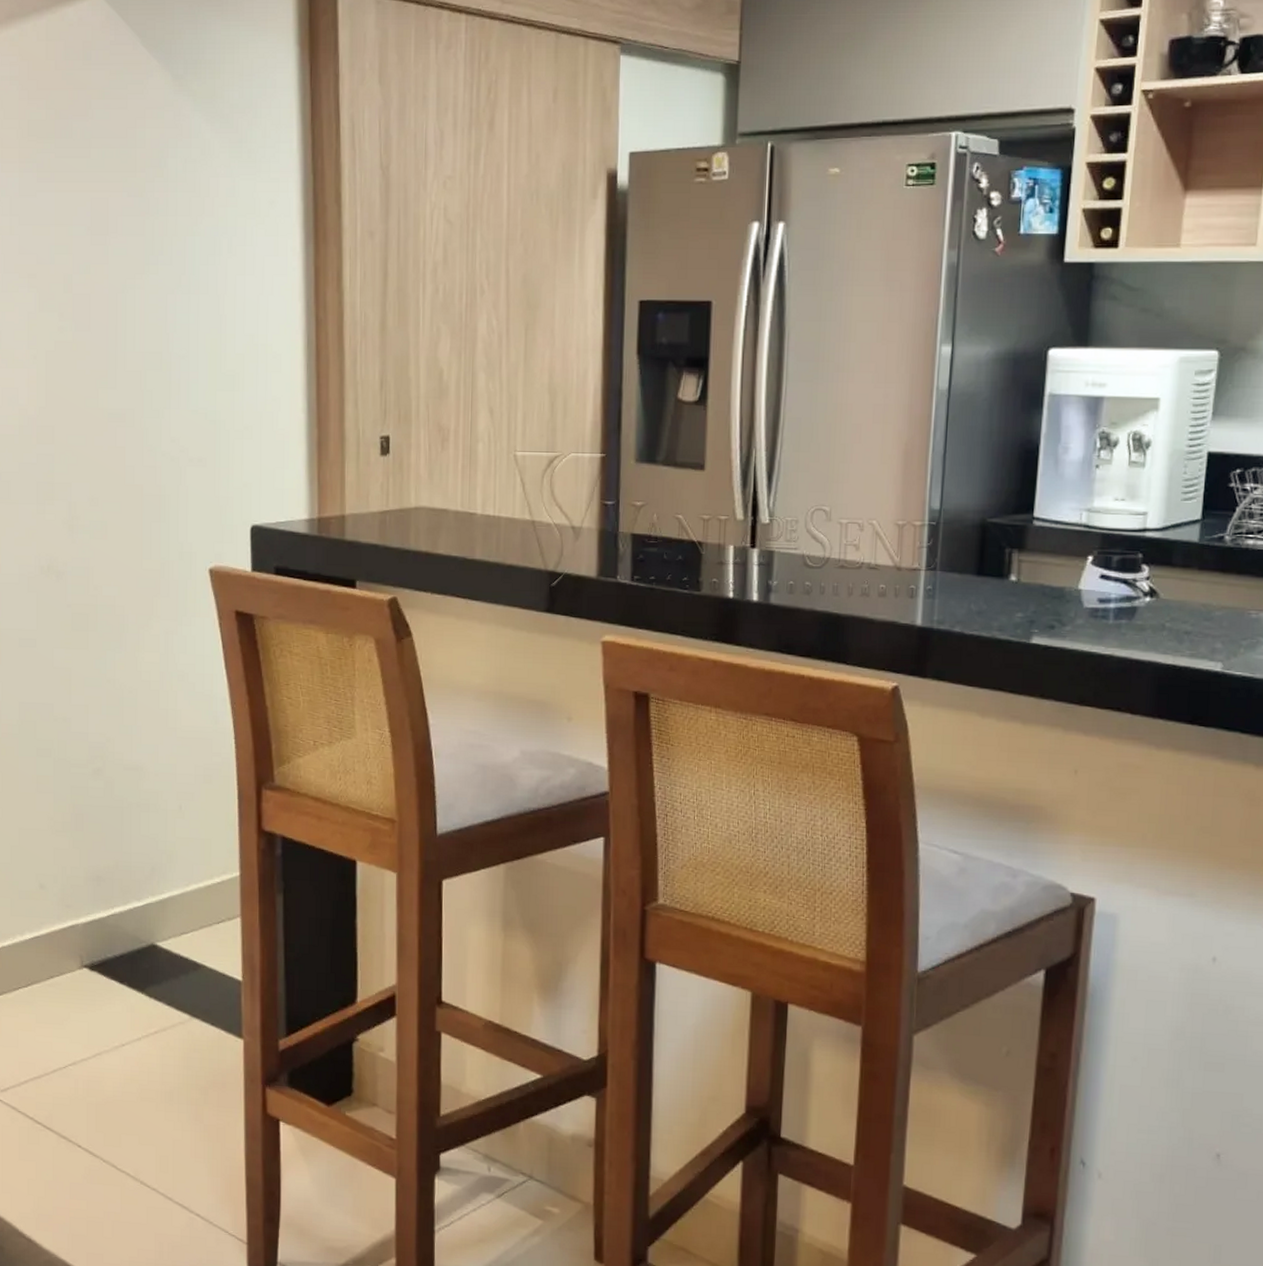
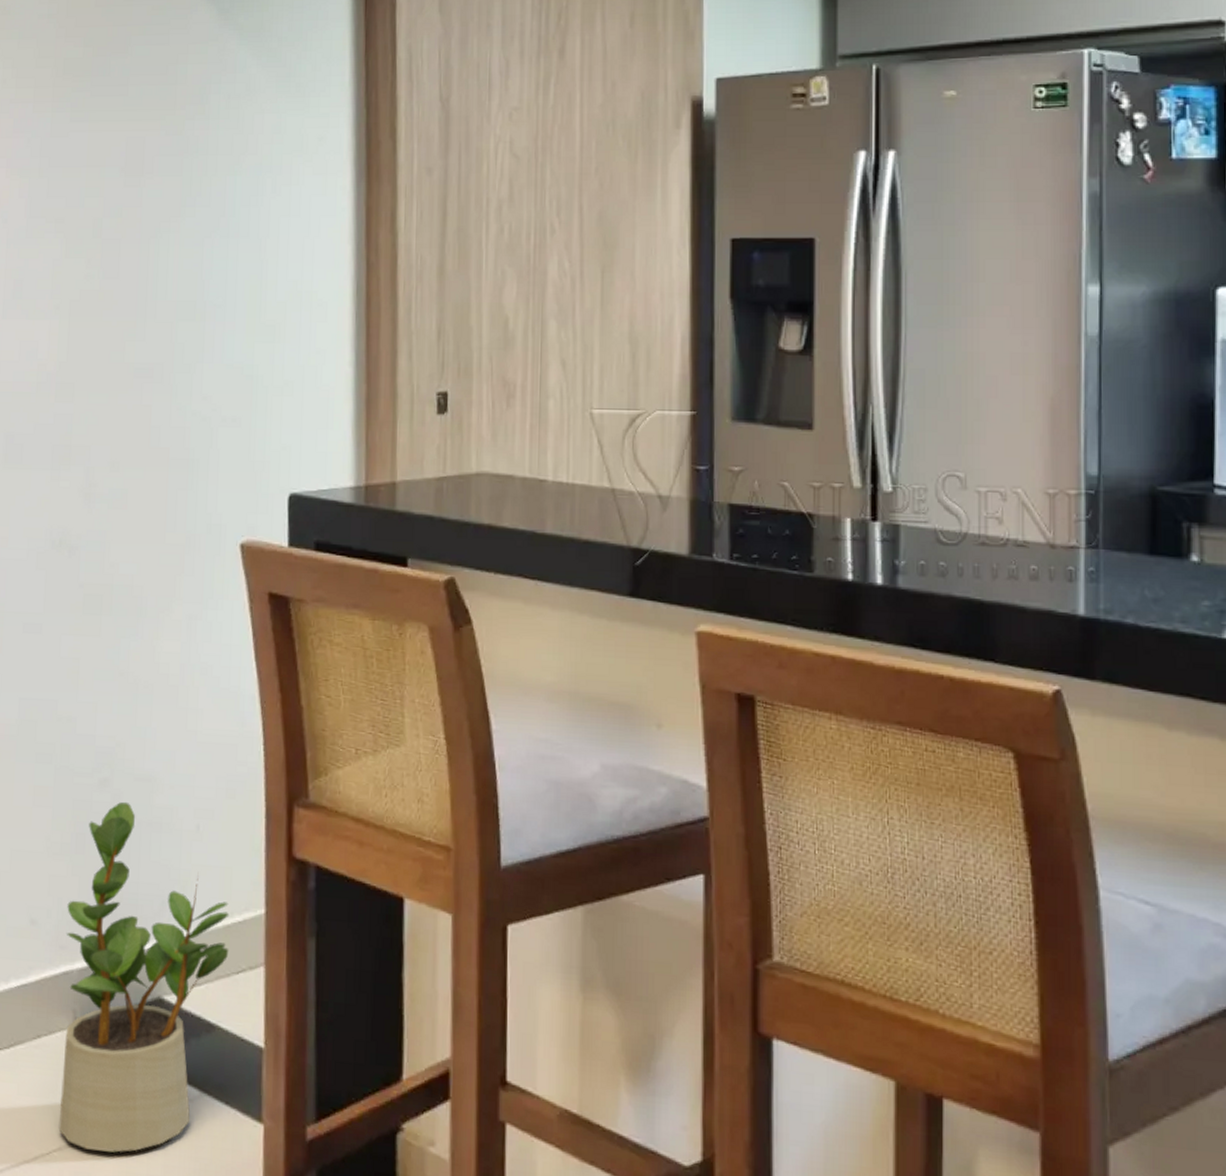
potted plant: none [71,787,211,1065] -> present [58,801,230,1153]

